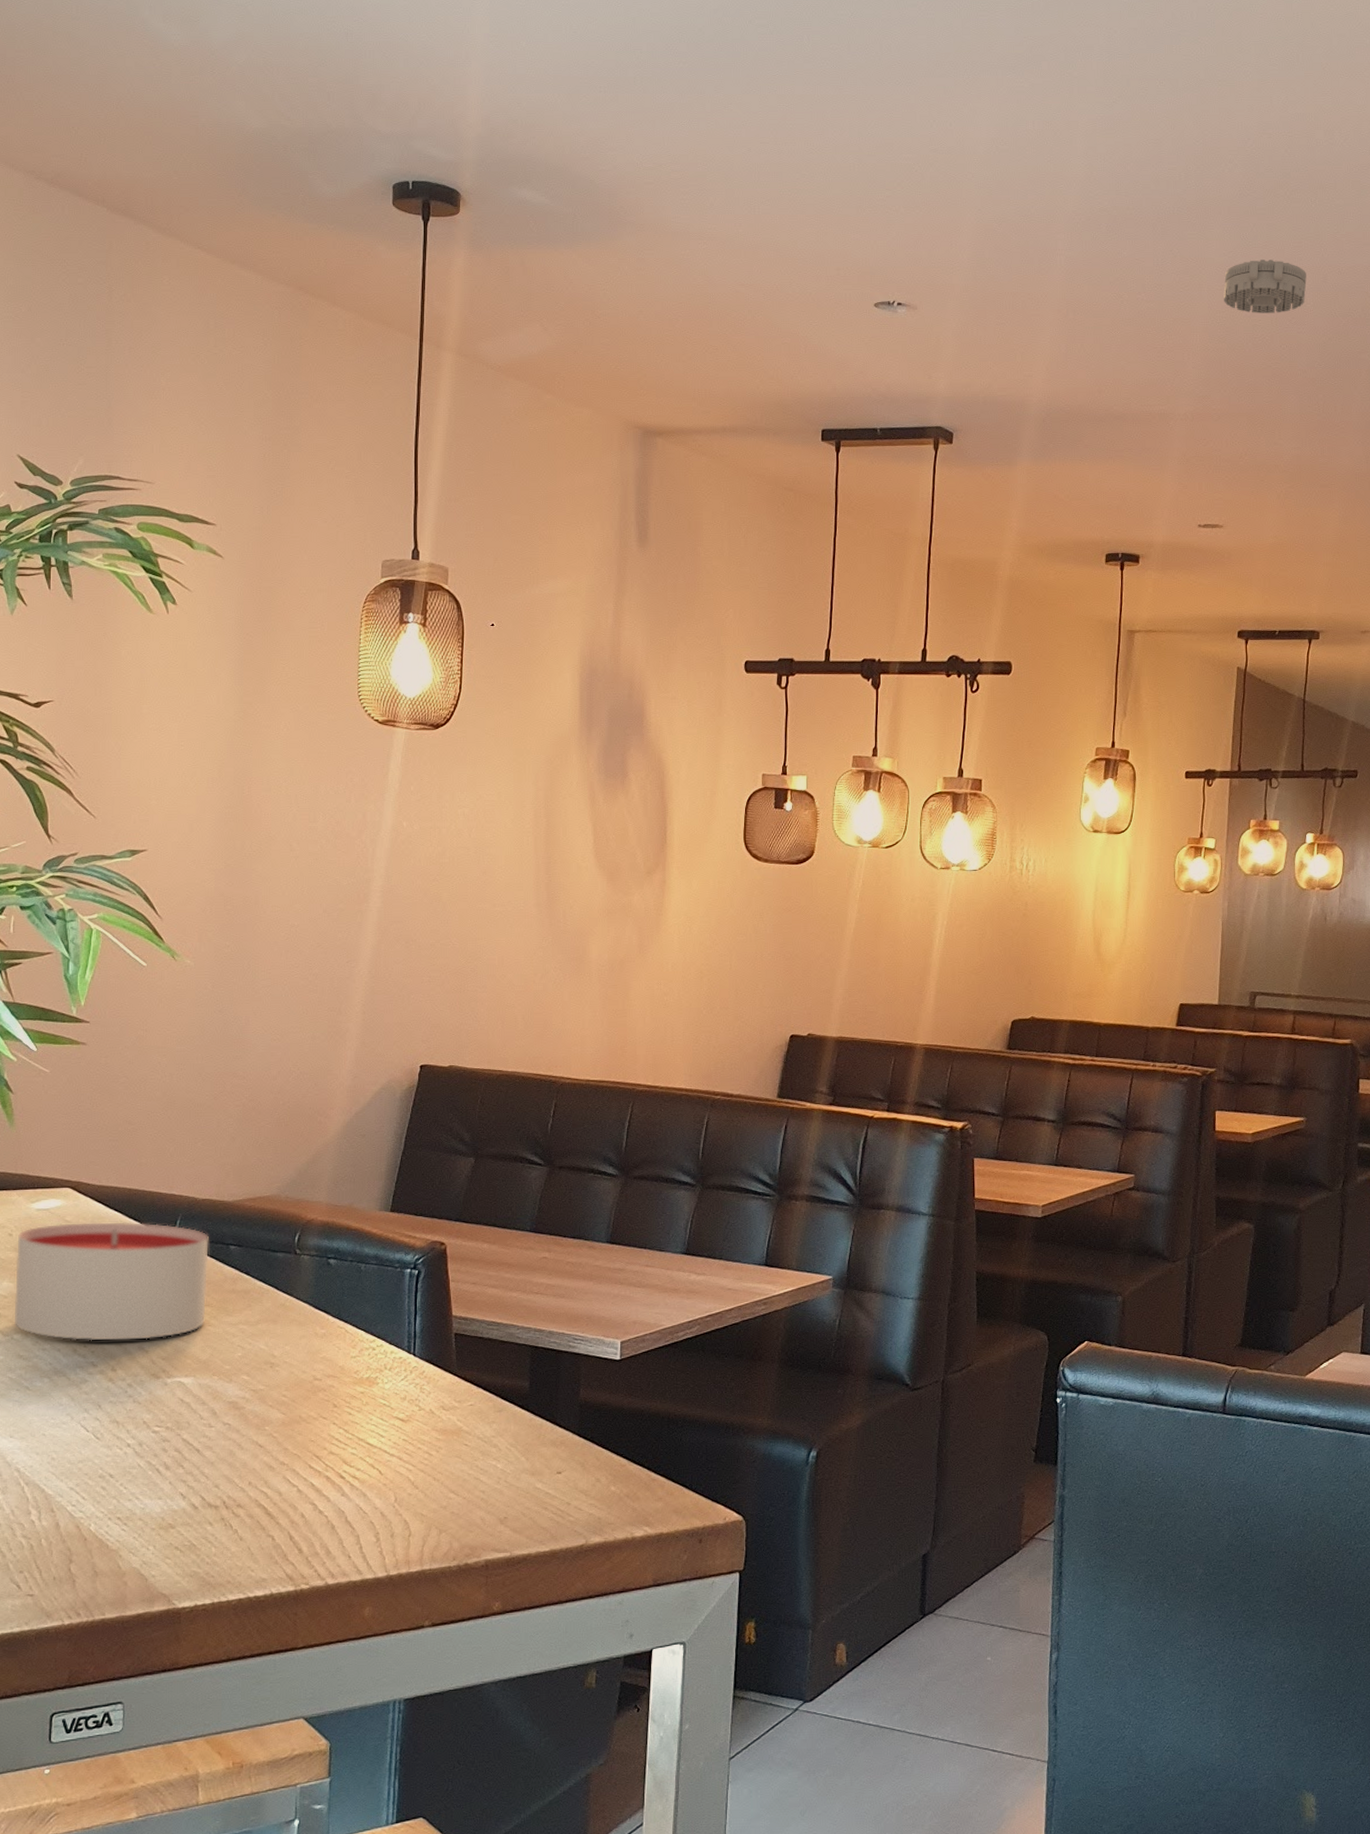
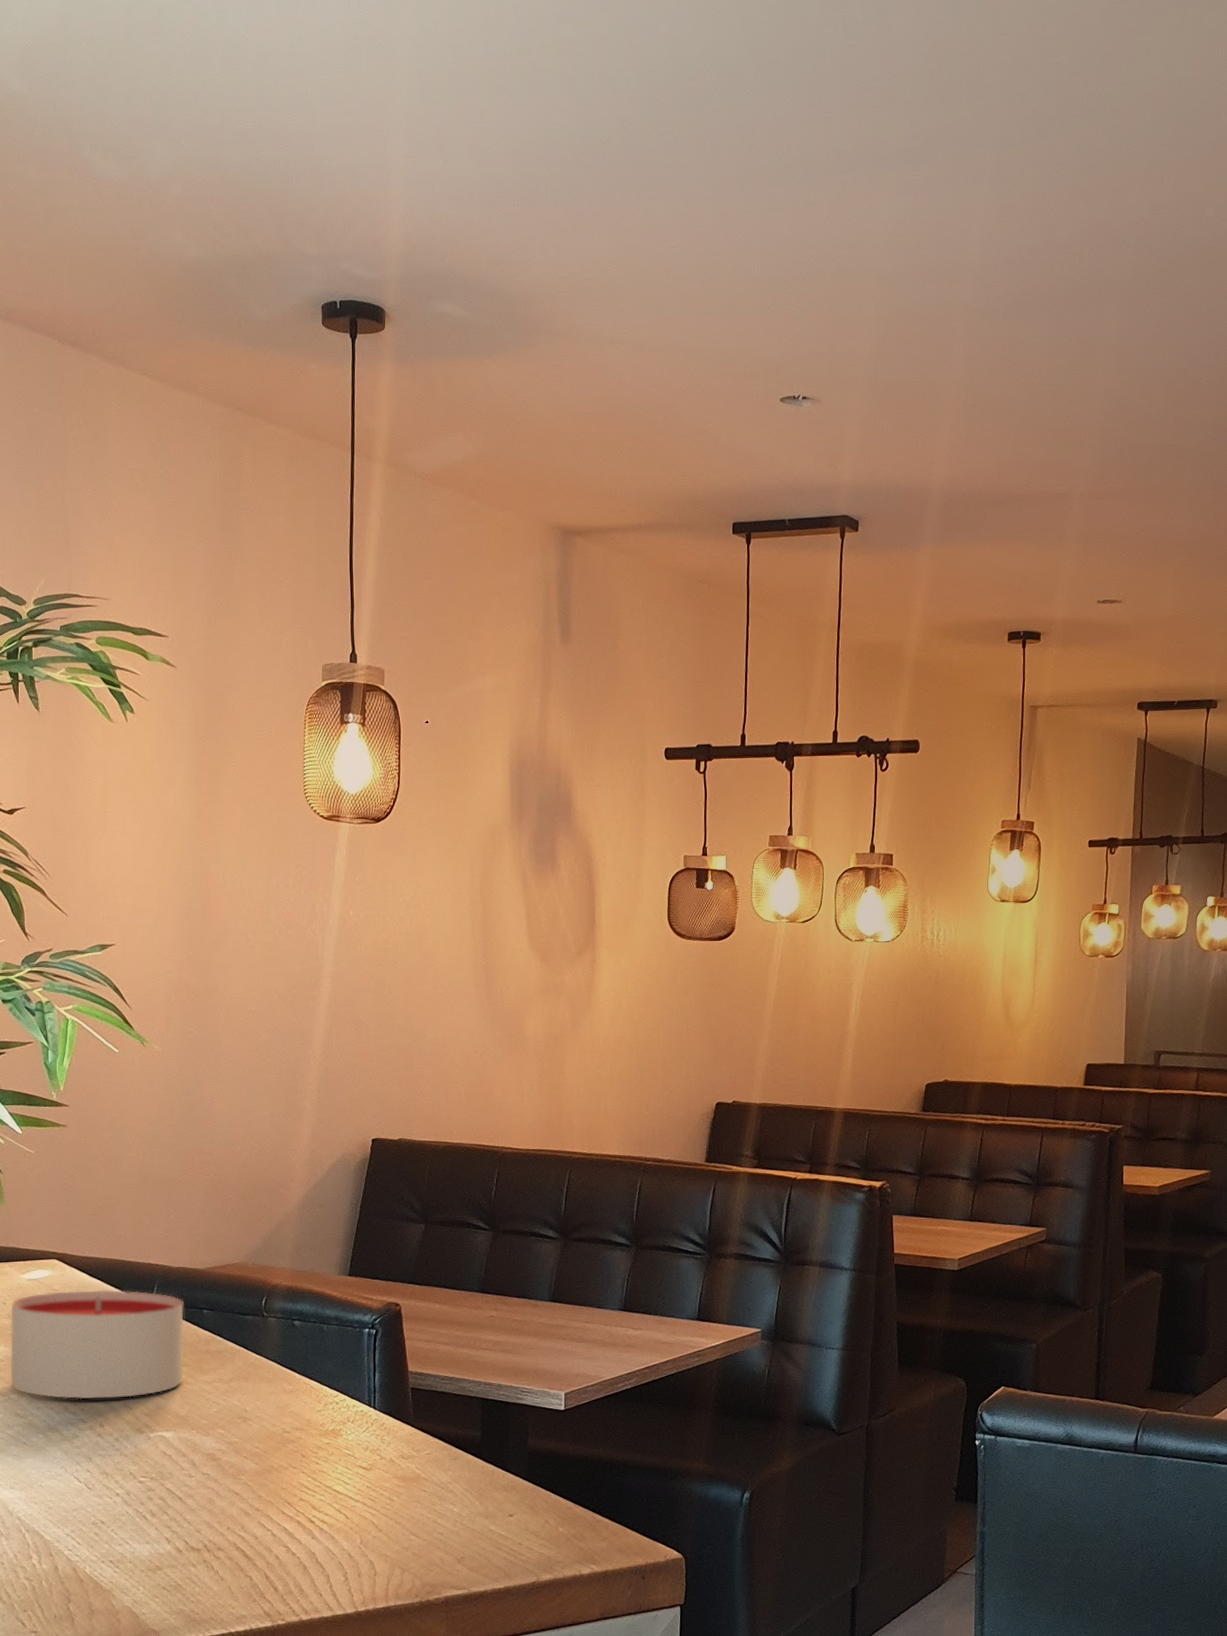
smoke detector: present [1223,260,1307,313] -> none [1118,338,1200,392]

